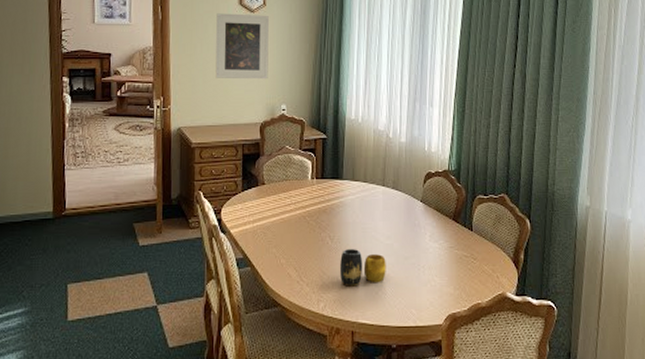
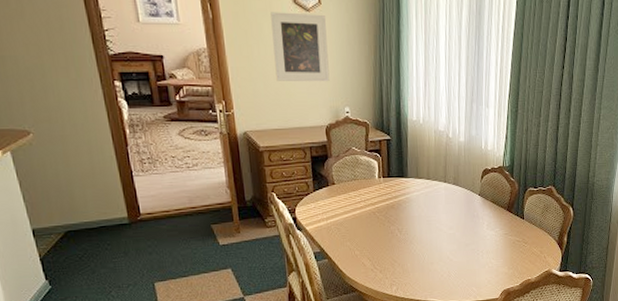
vase: present [340,248,386,287] -> none [409,238,450,272]

